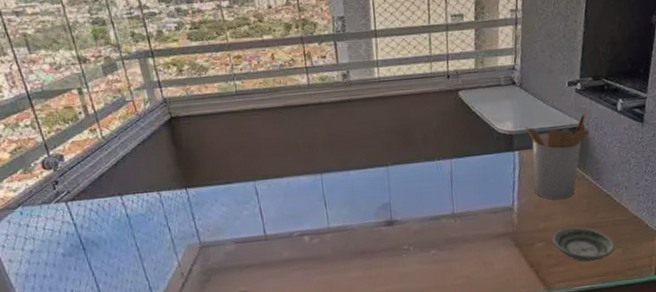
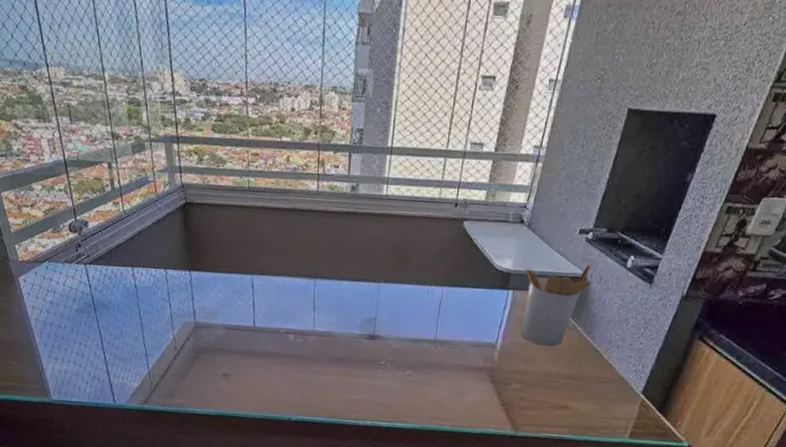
saucer: present [552,227,615,262] -> none [529,374,594,412]

